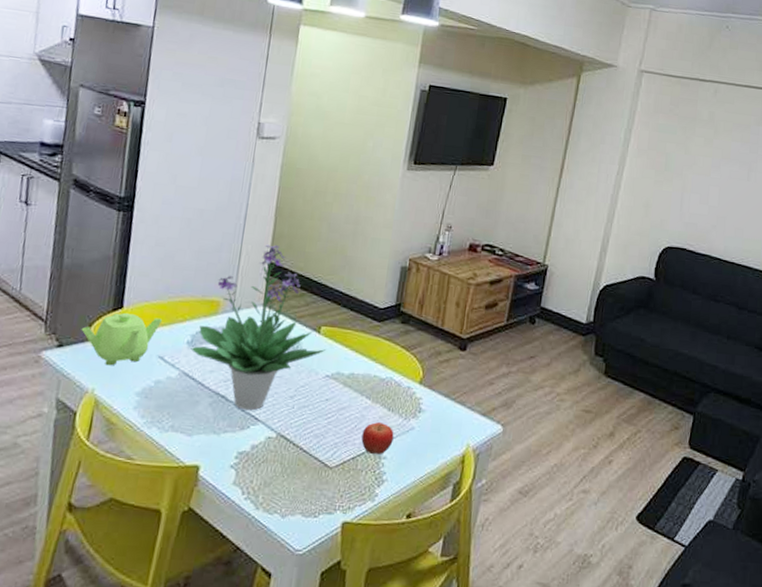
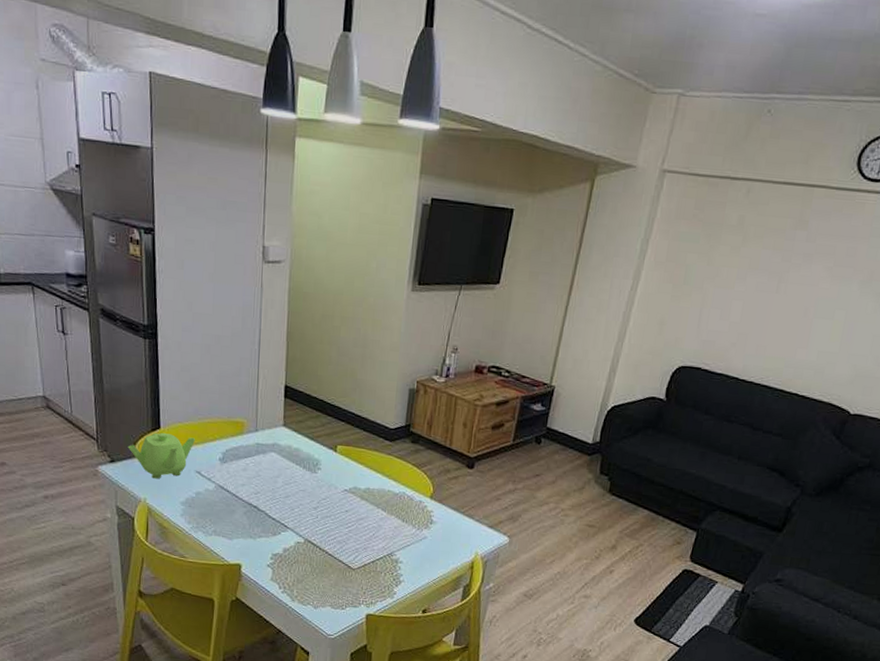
potted plant: present [190,244,325,411] -> none [223,368,342,519]
fruit: present [361,422,394,454] -> none [379,532,409,559]

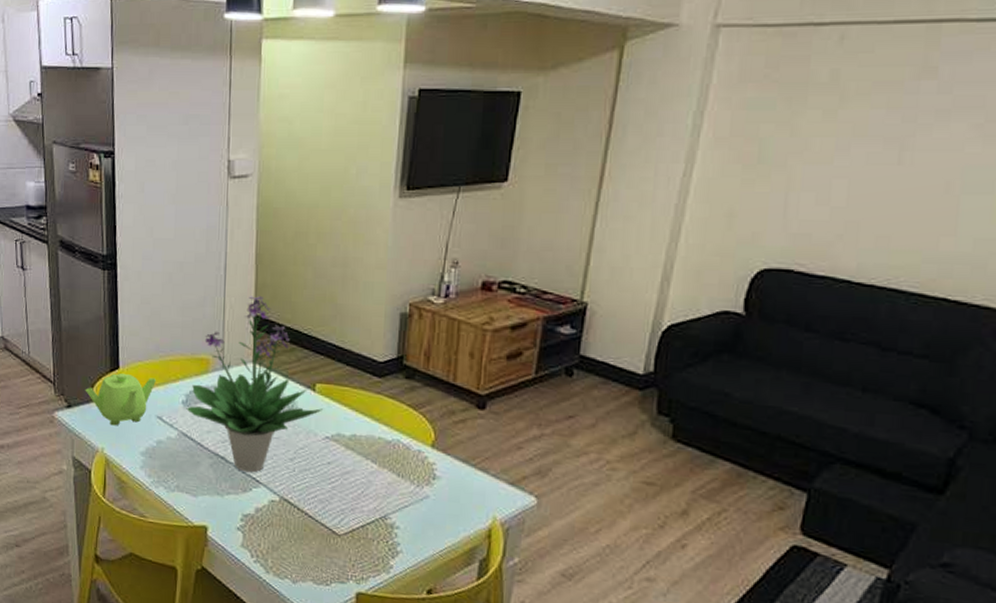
potted plant: none [223,368,342,519] -> present [186,296,322,473]

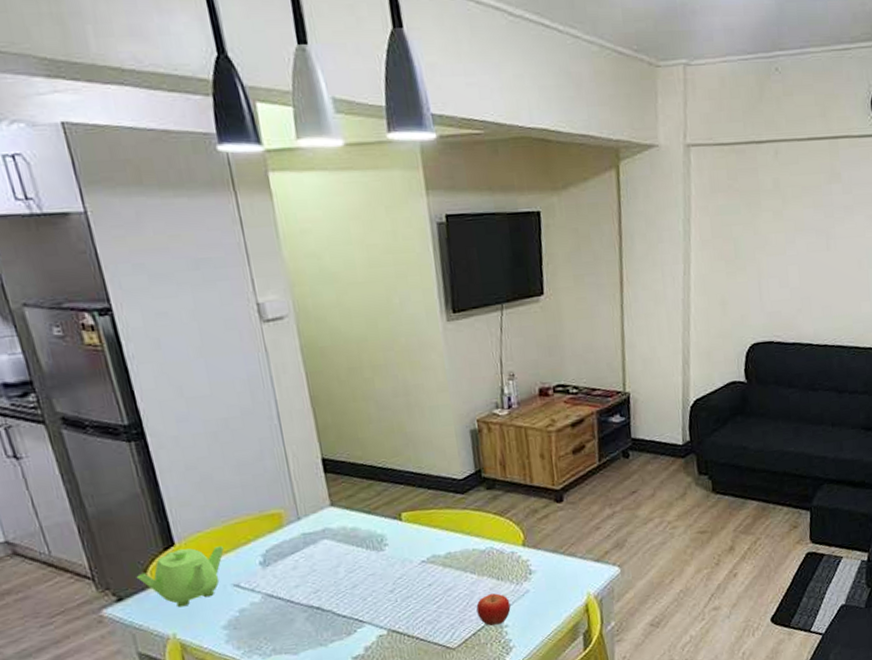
potted plant: present [186,296,322,473] -> none [266,438,413,616]
fruit: none [370,489,406,524] -> present [476,593,511,626]

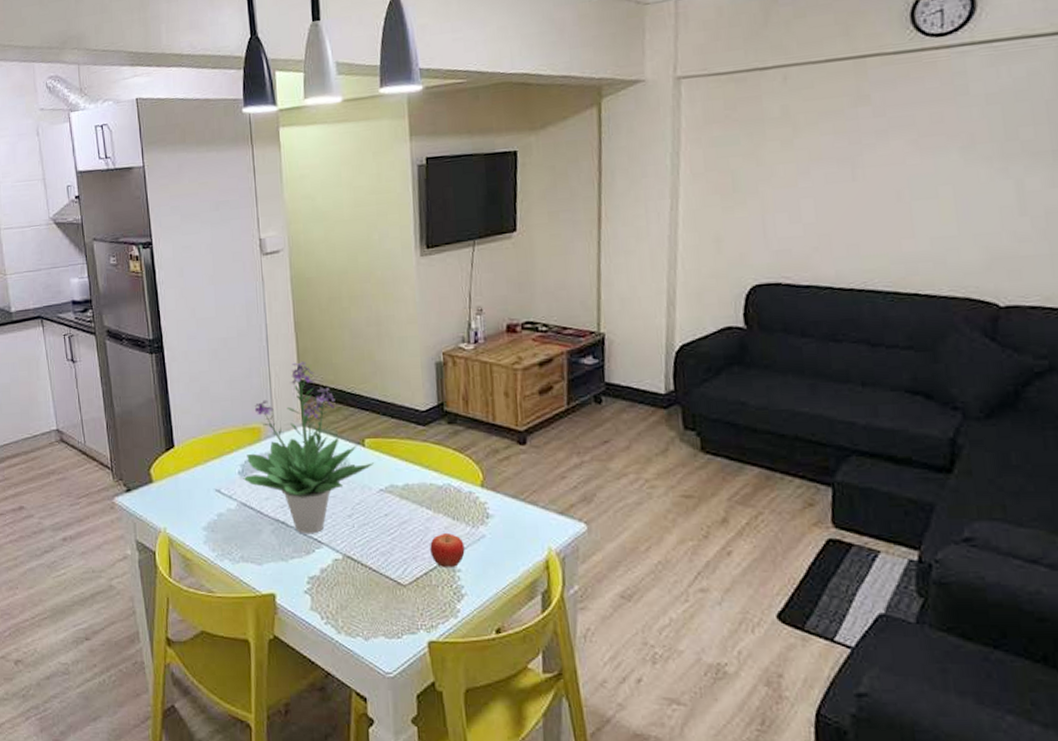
teapot: present [136,545,224,608] -> none [142,452,211,504]
potted plant: none [266,438,413,616] -> present [243,362,374,534]

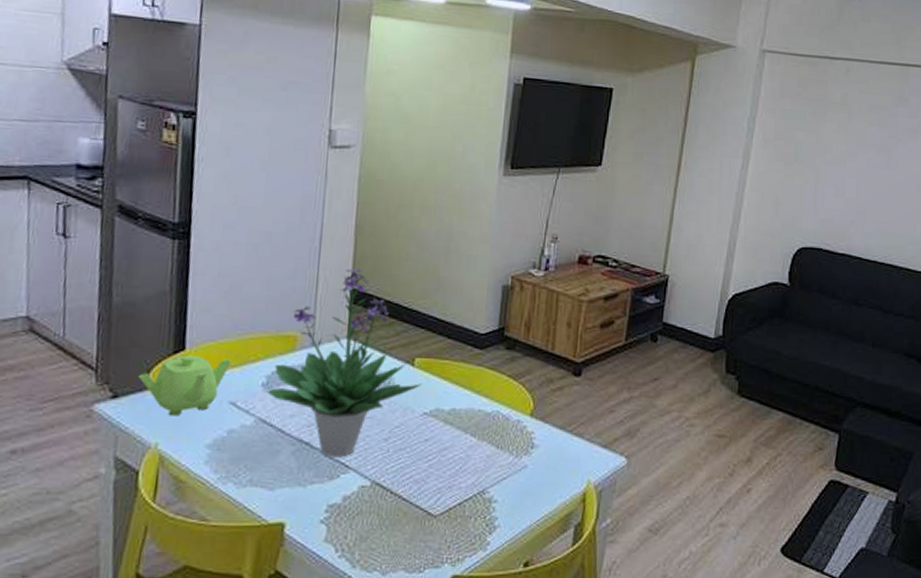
teapot: none [142,452,211,504] -> present [138,355,231,416]
fruit: present [430,533,465,567] -> none [468,462,505,498]

